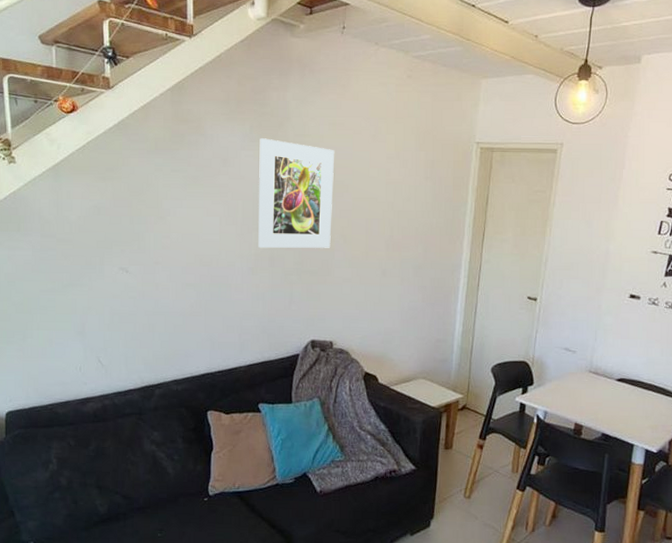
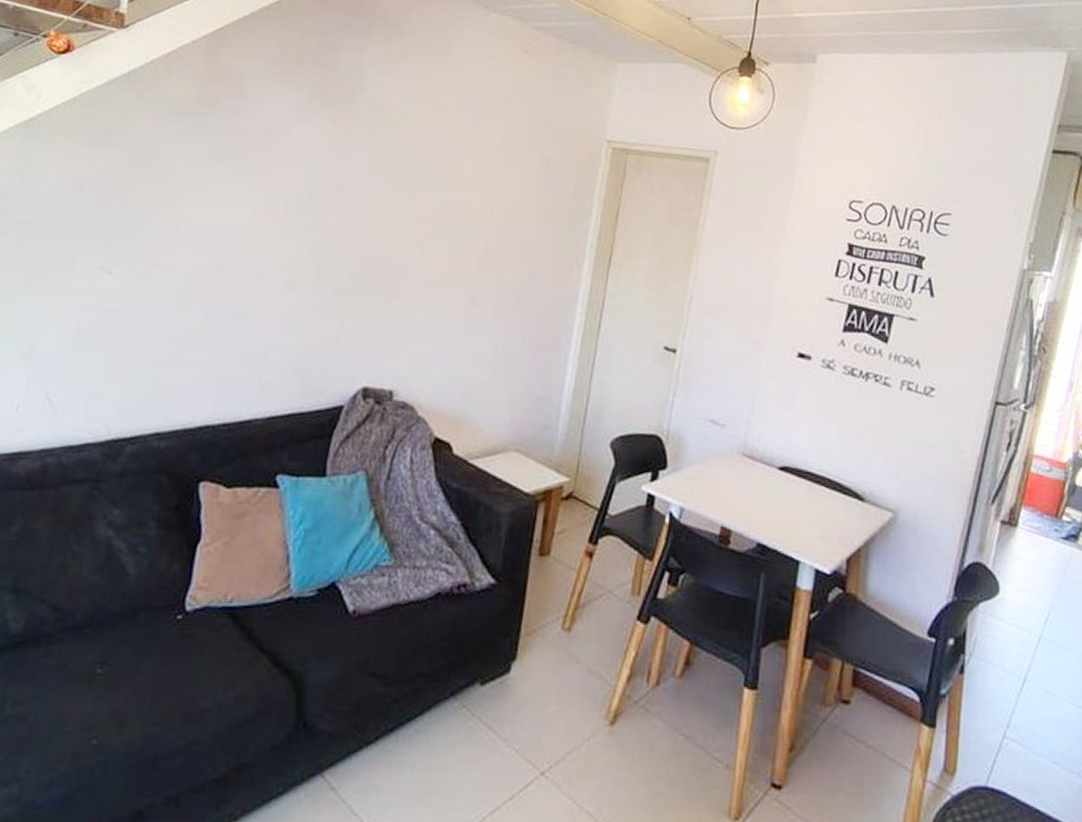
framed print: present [258,138,335,249] -> none [302,110,421,262]

